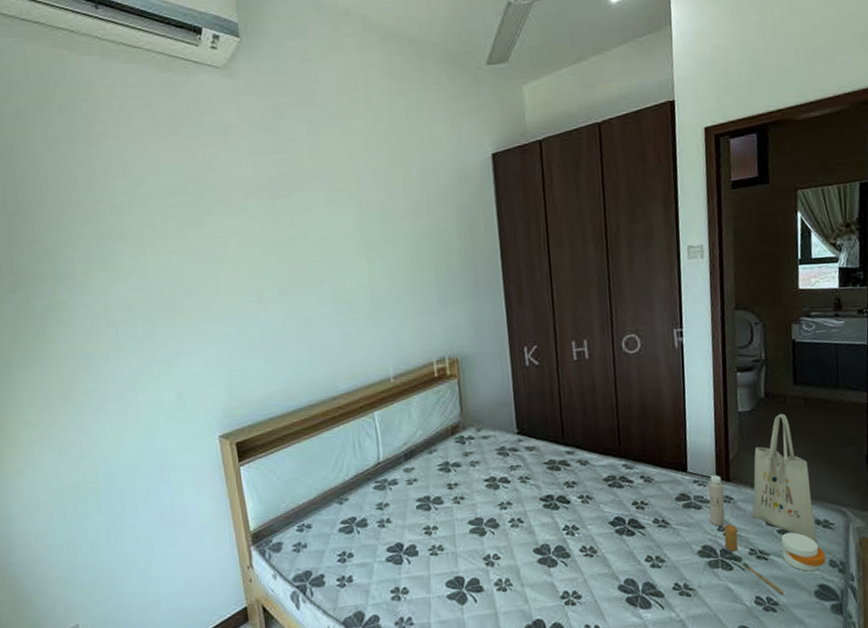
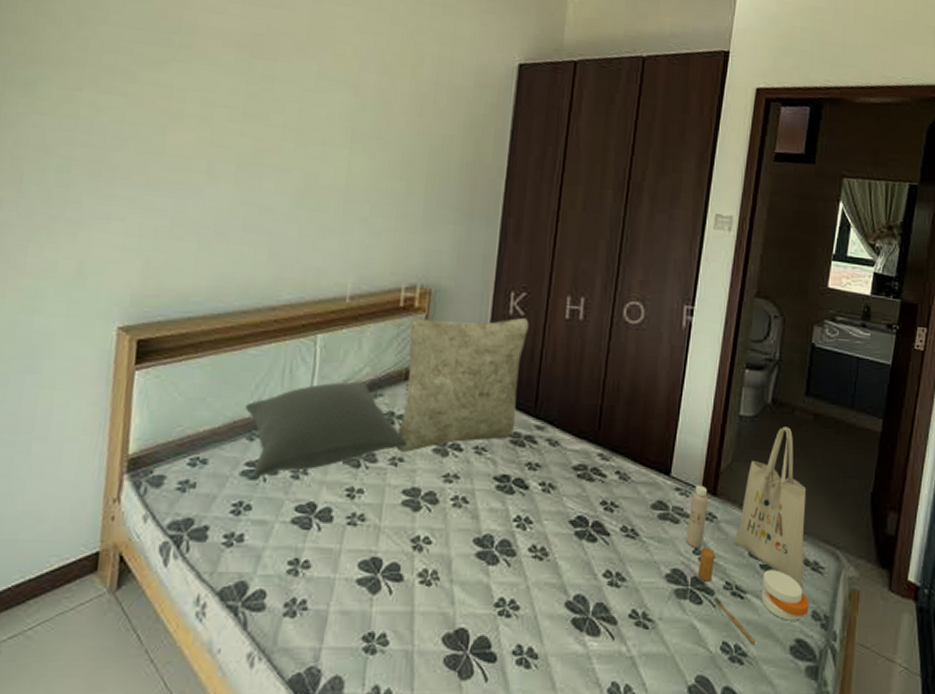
pillow: none [331,442,465,531] -> present [246,381,408,477]
pillow: none [446,366,549,492] -> present [397,317,529,452]

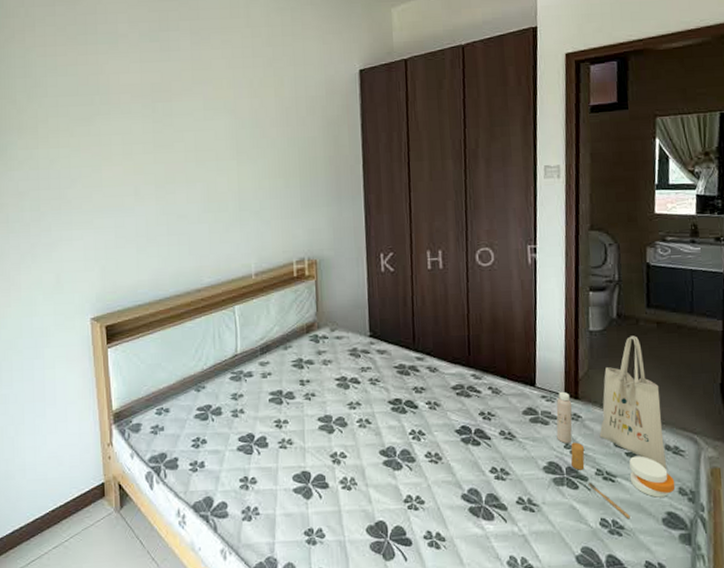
pillow: present [246,381,408,477] -> none [191,338,316,418]
pillow: present [397,317,529,452] -> none [304,272,400,389]

